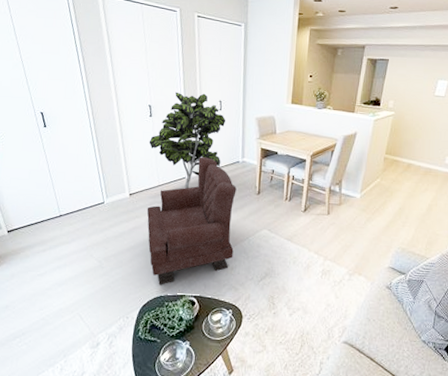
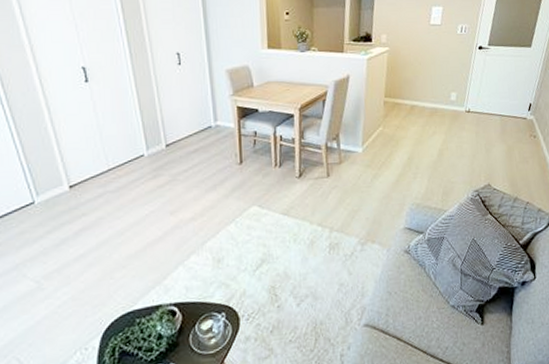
armchair: present [147,157,237,285] -> none [96,126,218,298]
indoor plant: present [149,92,226,189] -> none [88,45,189,170]

